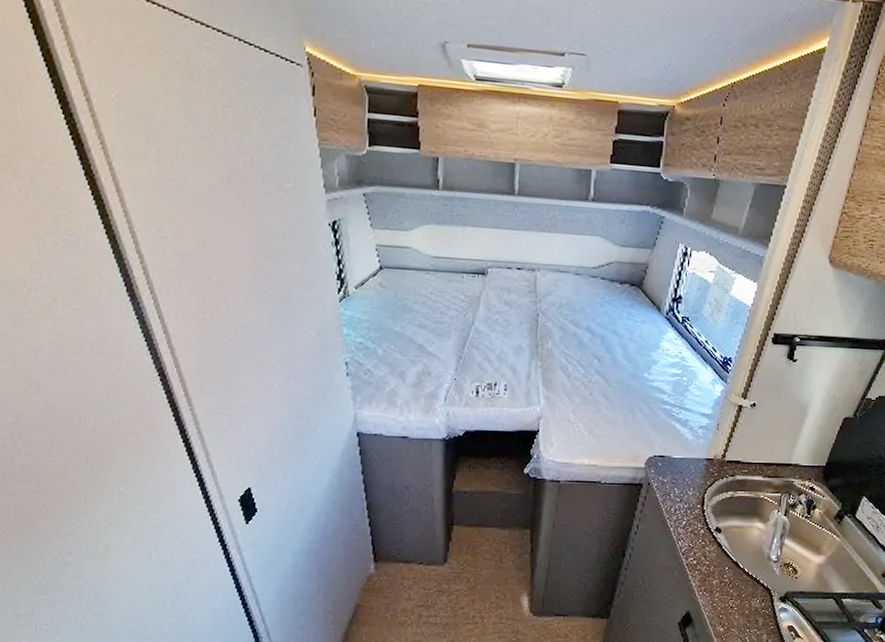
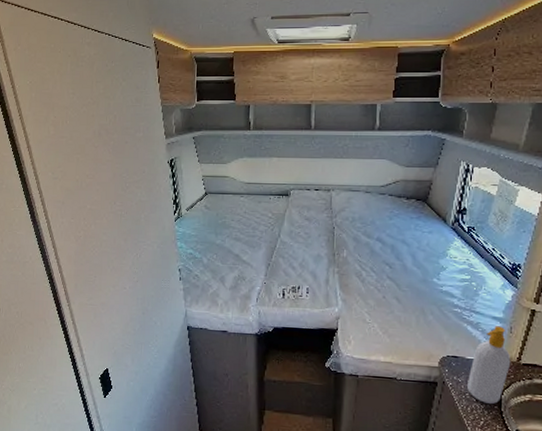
soap bottle: none [672,423,716,503] -> present [467,326,511,404]

